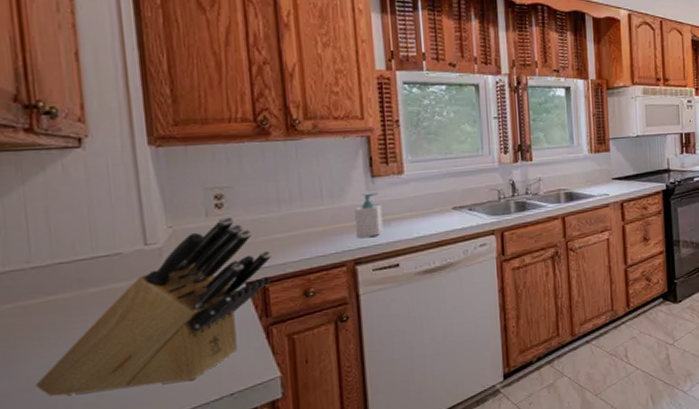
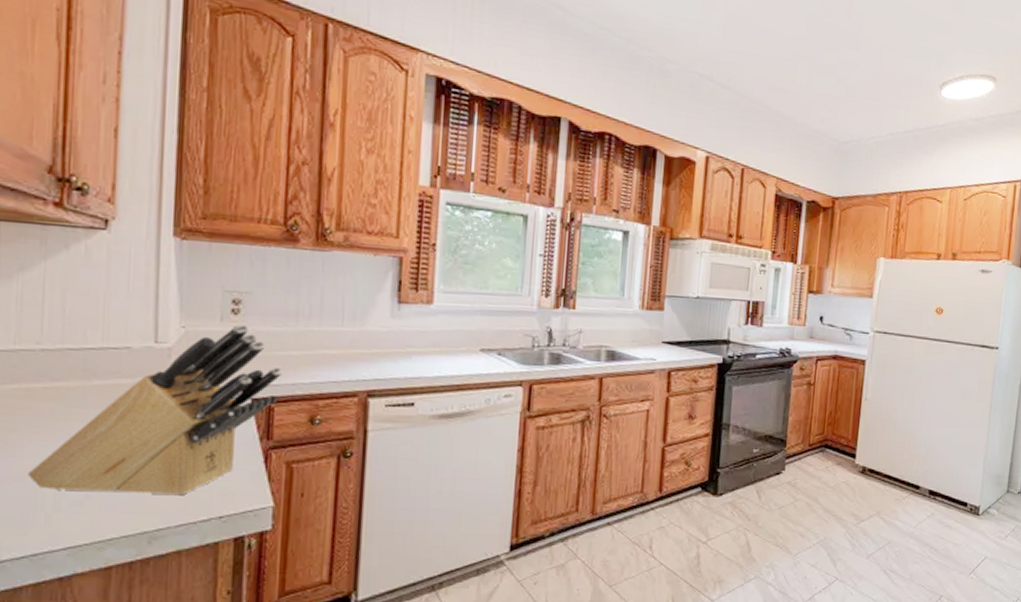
soap bottle: present [355,192,384,238] -> none [374,320,405,369]

